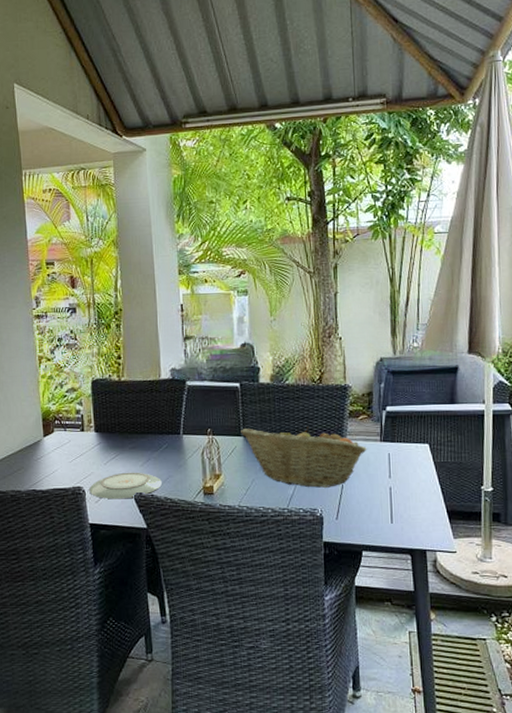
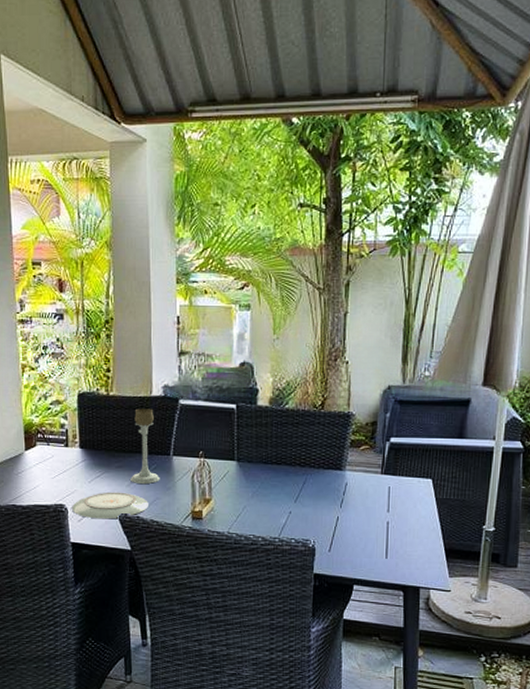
candle holder: none [144,391,172,463] -> present [130,408,160,484]
fruit basket: present [241,425,367,488] -> none [234,453,366,519]

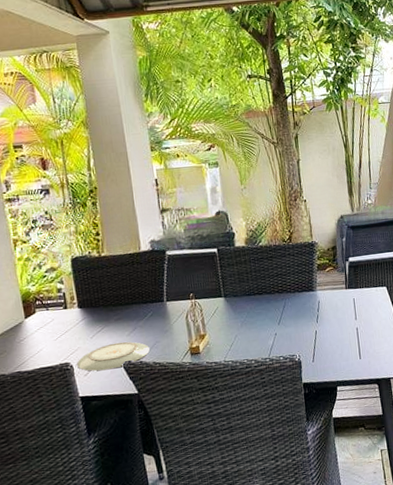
candle holder: present [130,408,160,484] -> none [126,262,158,332]

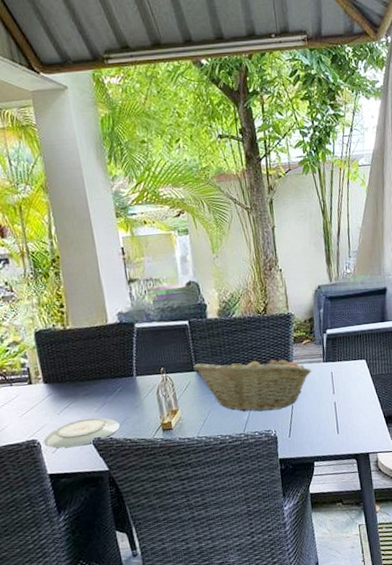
fruit basket: none [221,281,335,337] -> present [193,354,312,412]

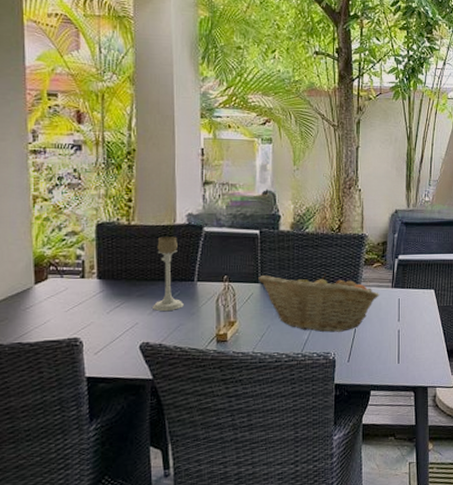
plate: present [44,418,120,448] -> none [88,320,171,351]
candle holder: none [93,336,127,408] -> present [153,236,184,311]

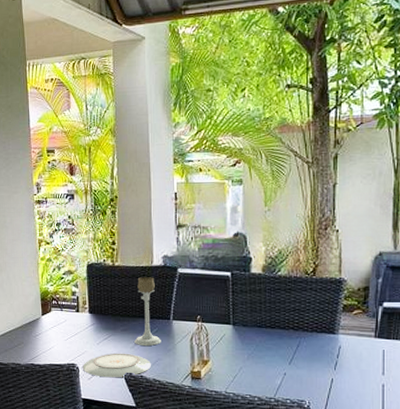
plate: none [88,320,171,351] -> present [83,353,151,378]
fruit basket: present [258,272,379,332] -> none [230,317,360,380]

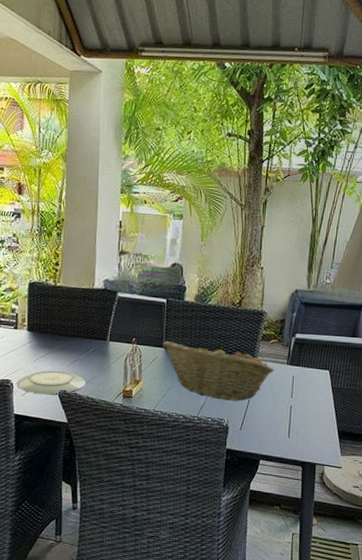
candle holder: present [134,277,161,346] -> none [71,298,97,365]
fruit basket: none [230,317,360,380] -> present [163,341,274,401]

